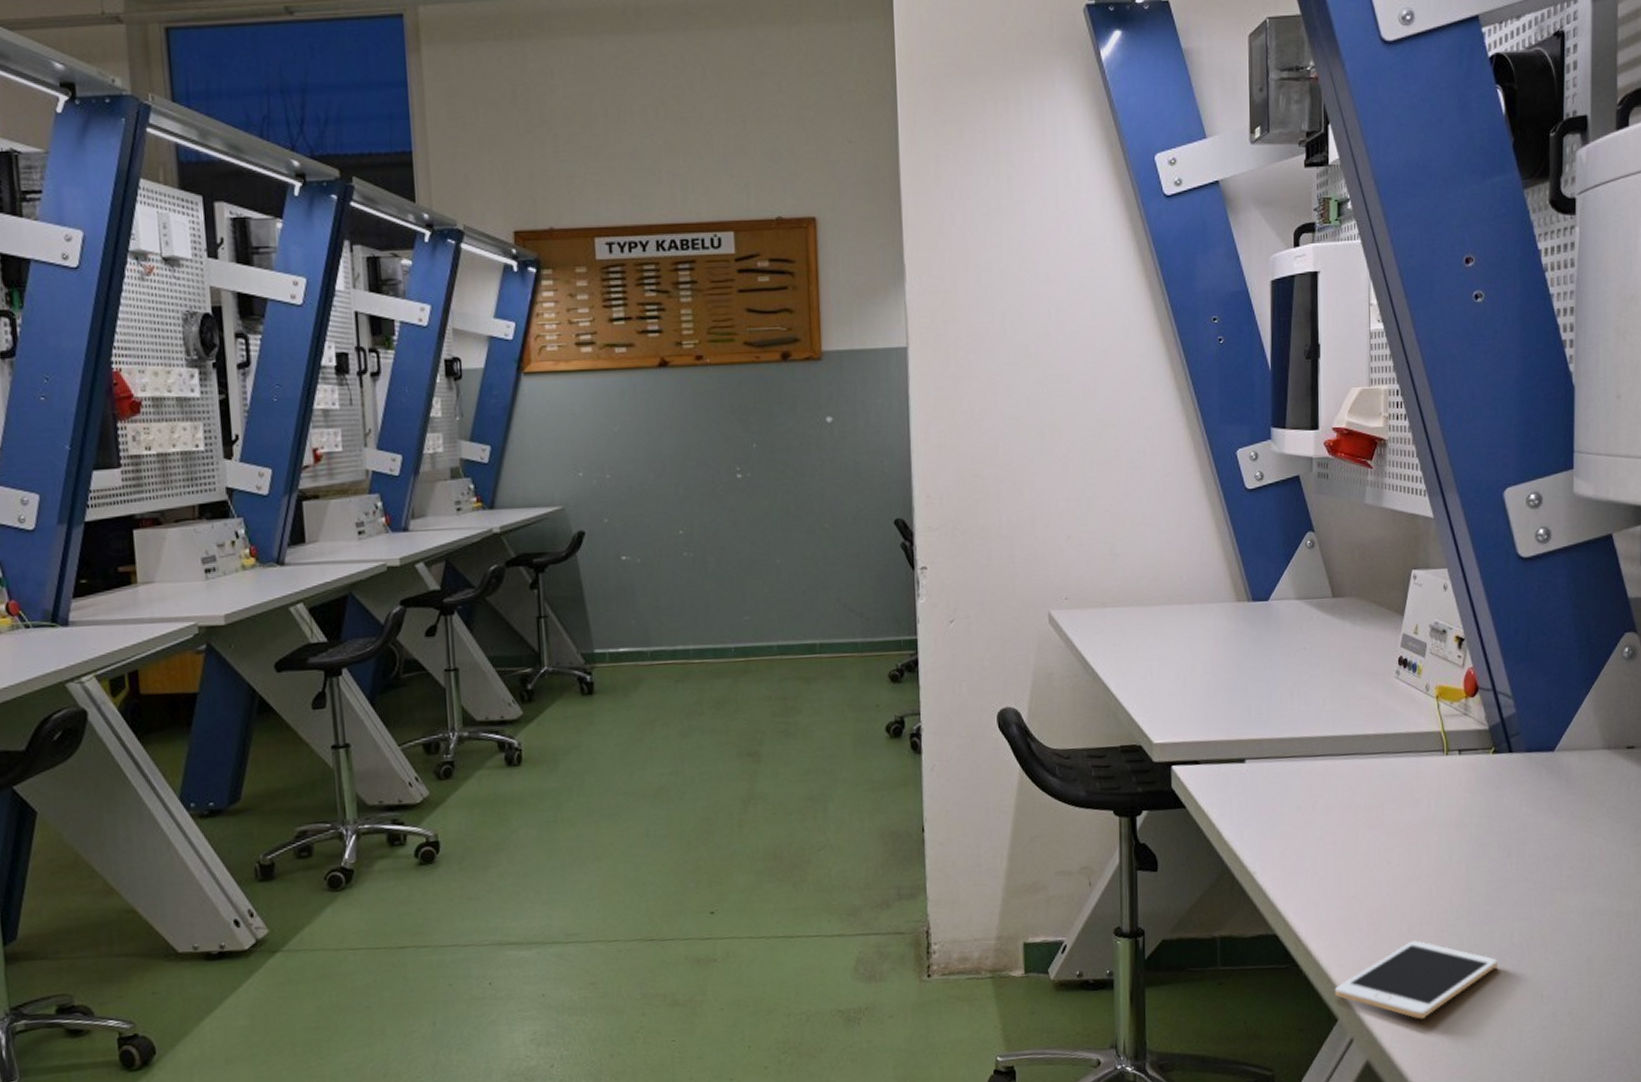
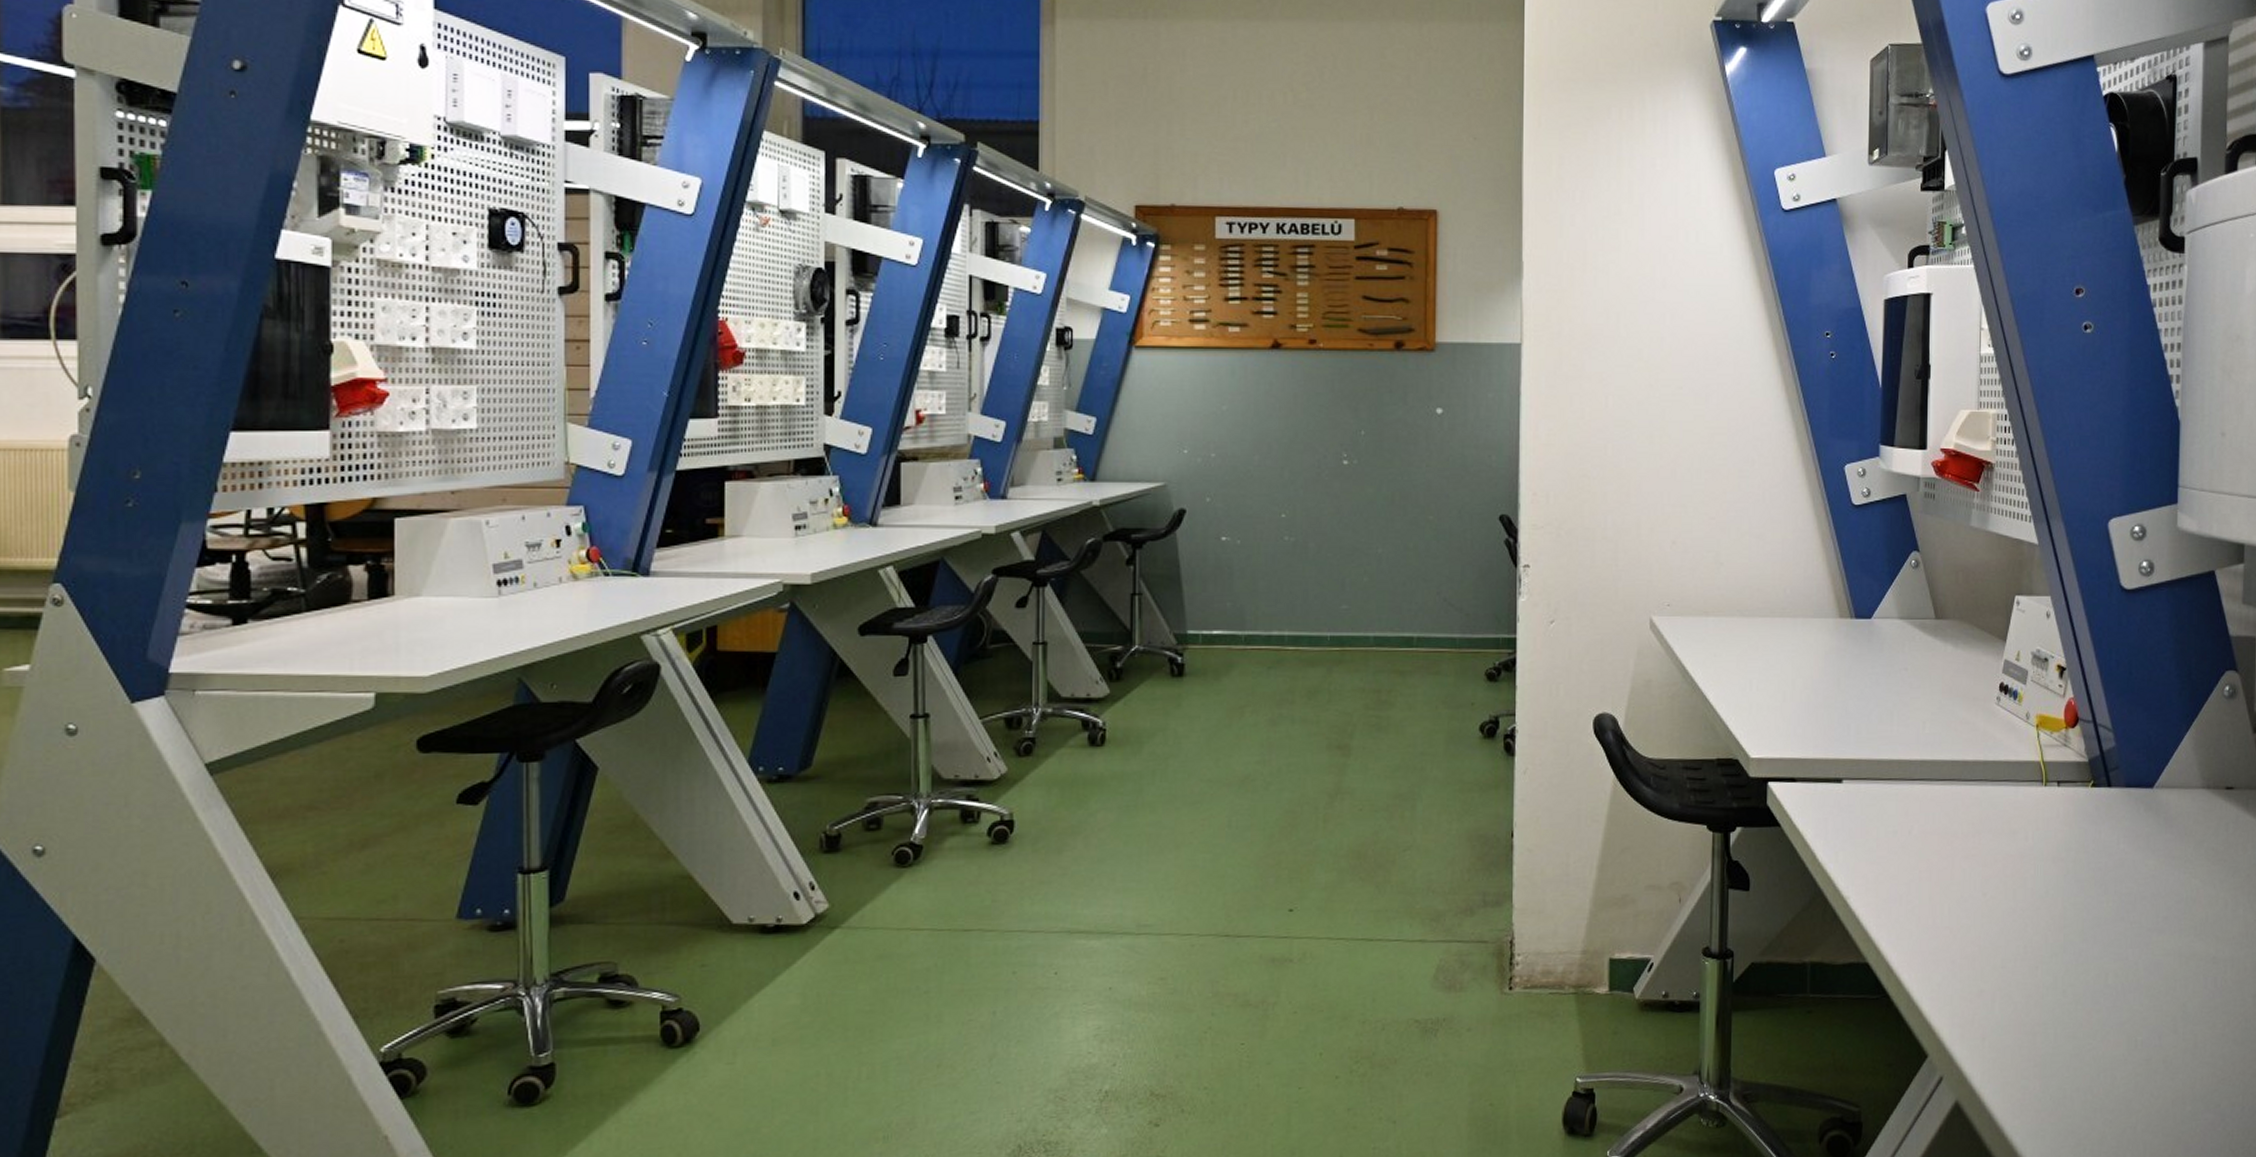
cell phone: present [1334,940,1498,1019] -> none [1925,976,2092,1060]

